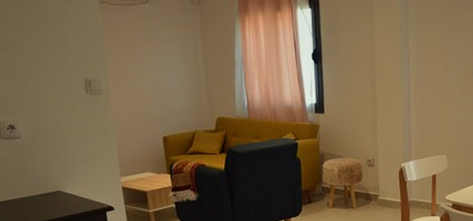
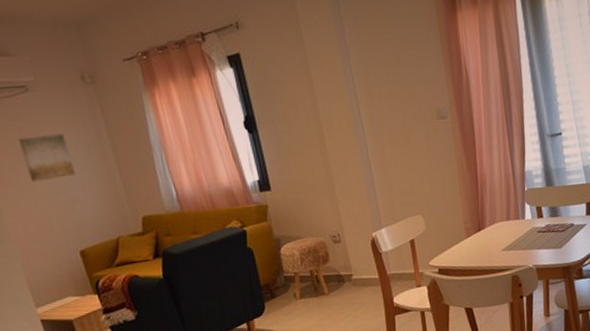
wall art: none [133,38,171,76] -> present [19,133,75,183]

